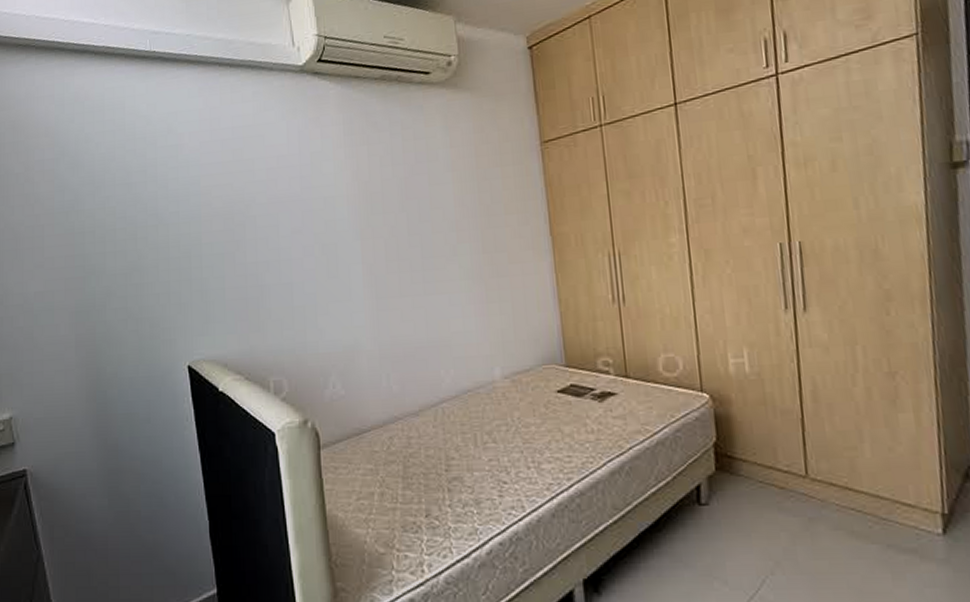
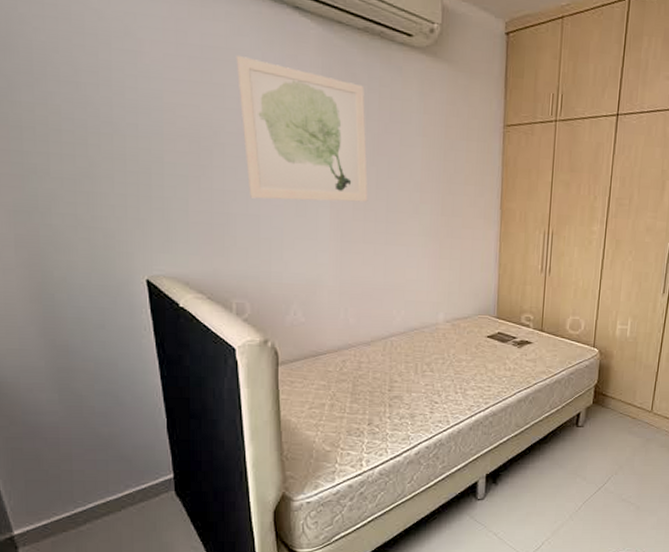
wall art: none [263,128,401,267] -> present [236,54,368,203]

